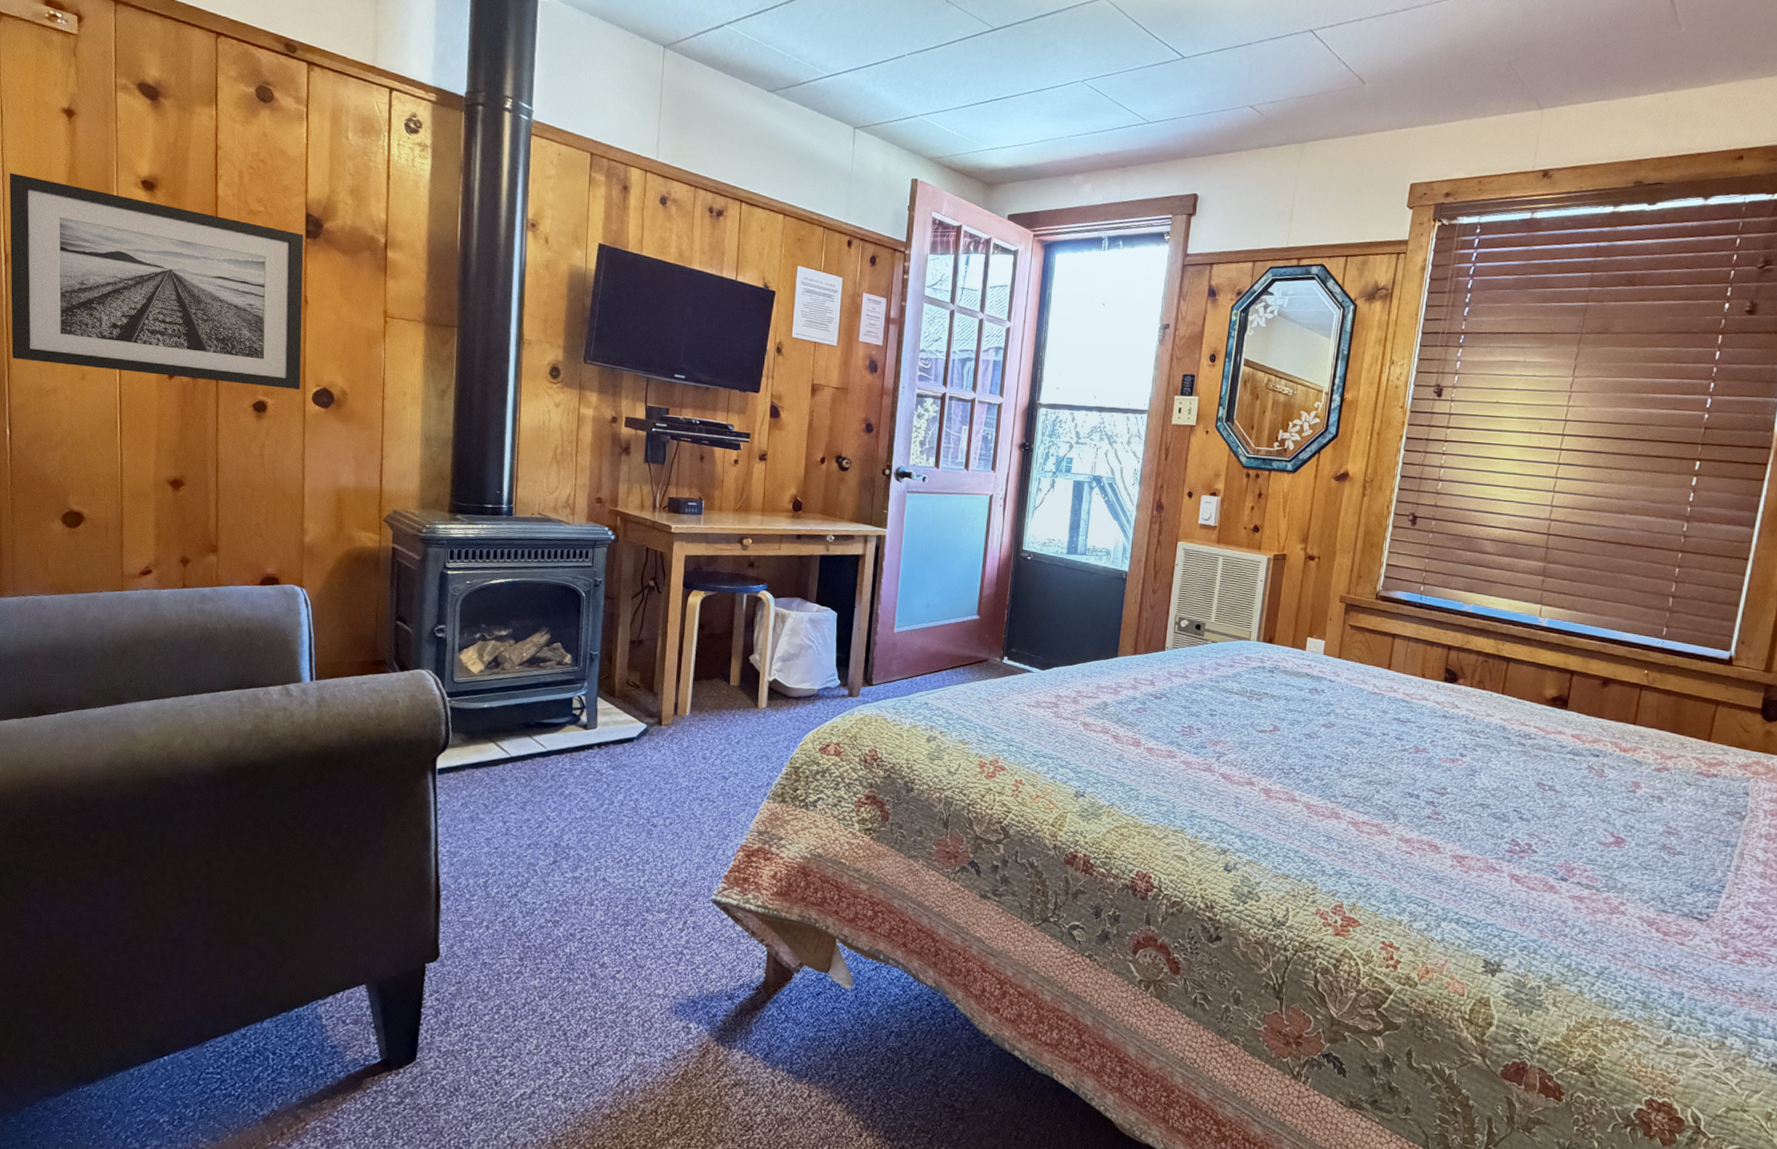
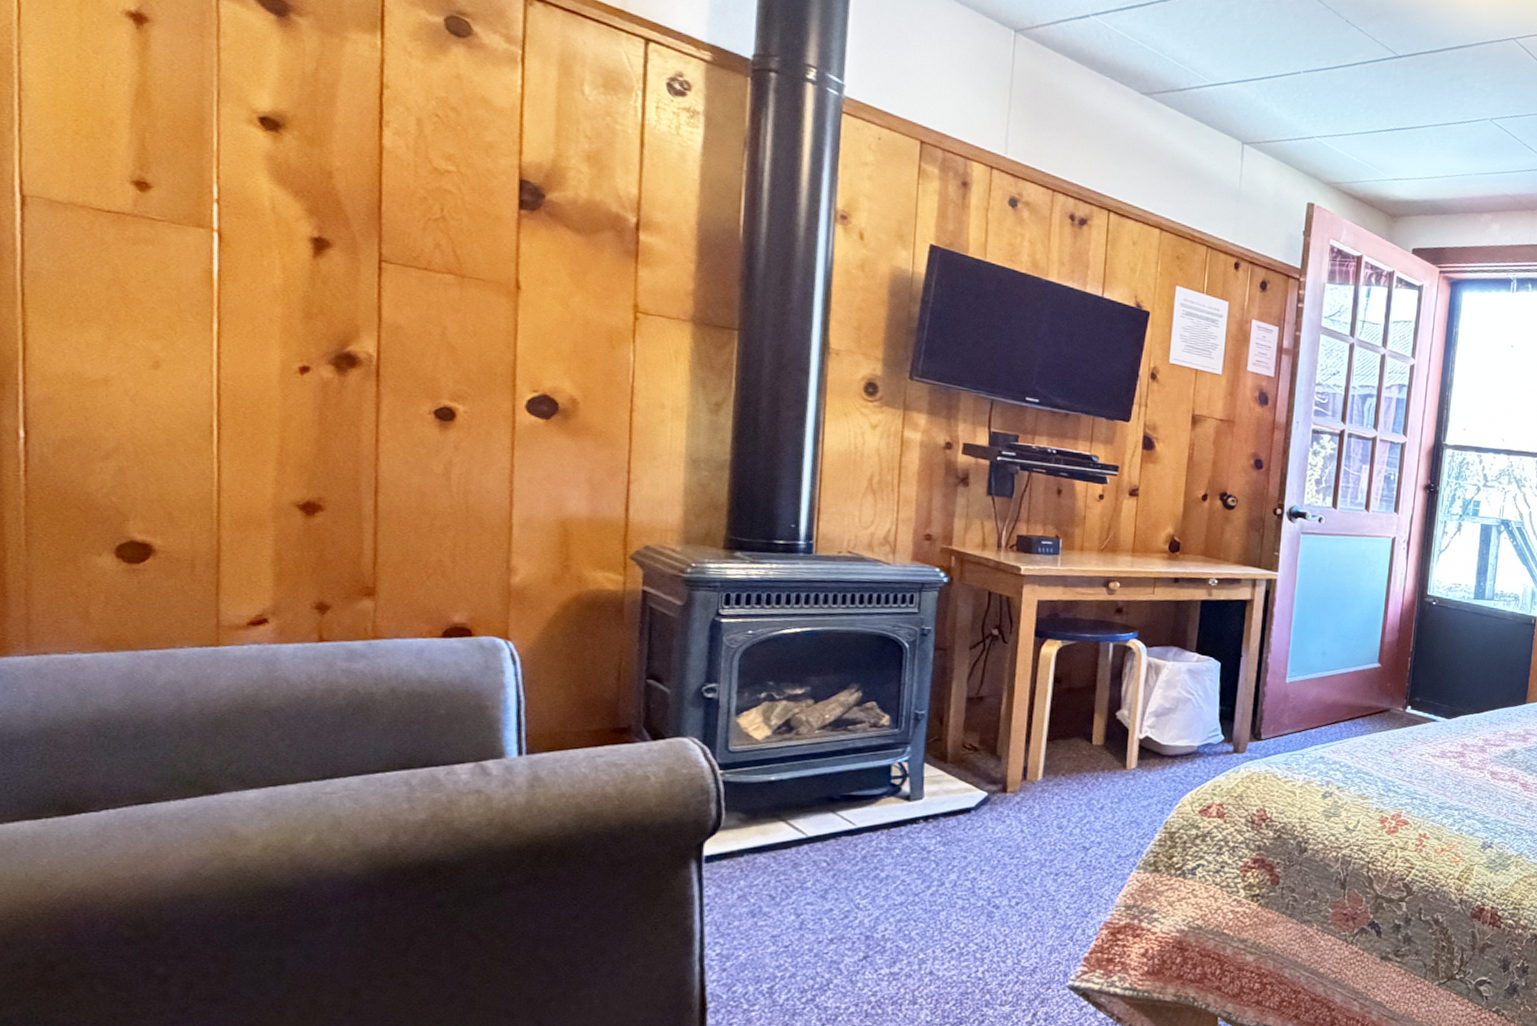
wall art: present [9,173,304,389] -> none [30,88,516,395]

